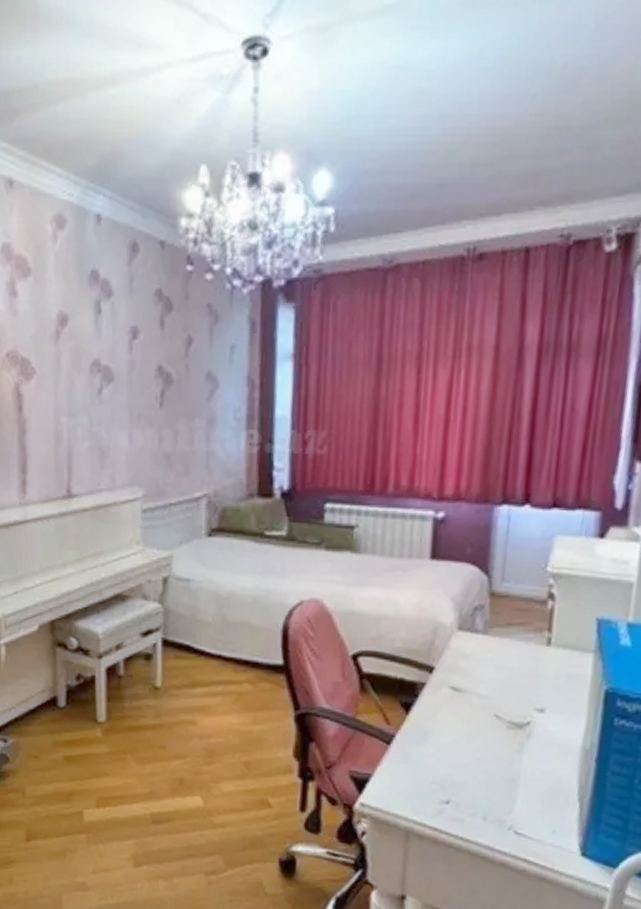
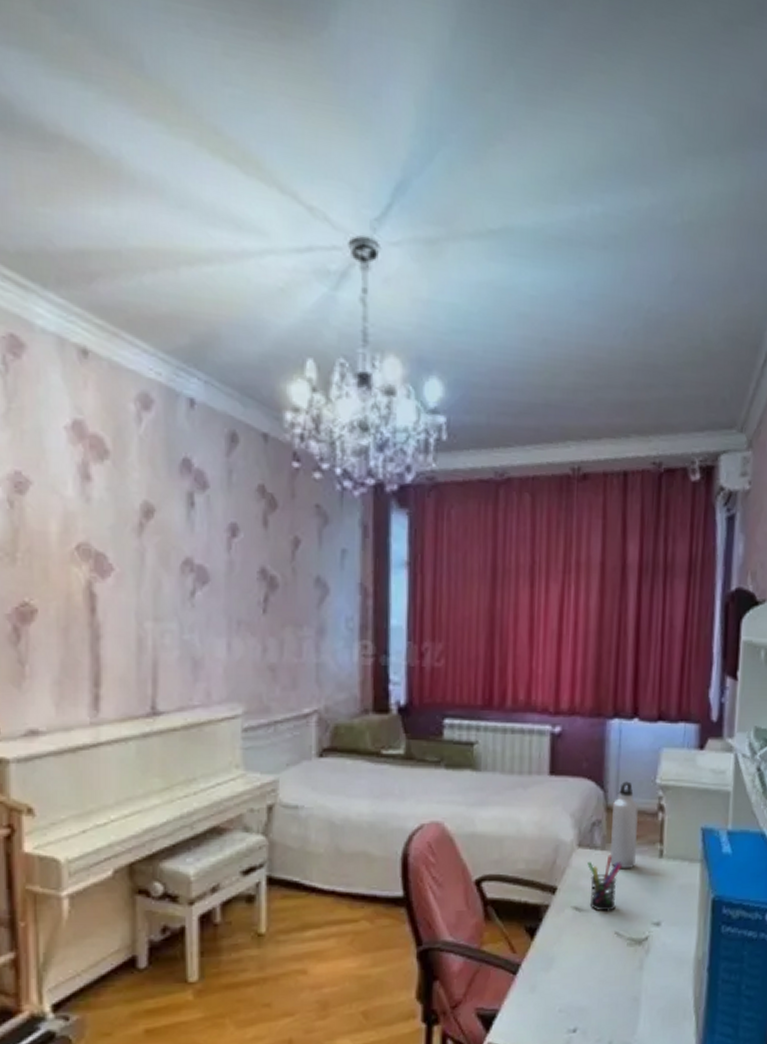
pen holder: none [467,639,505,694] -> present [587,855,622,912]
water bottle: none [491,568,526,655] -> present [609,781,639,869]

